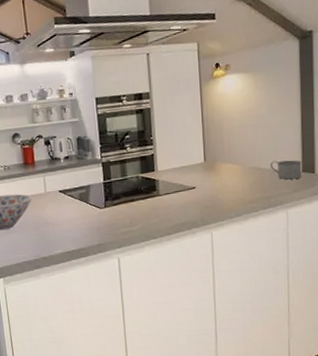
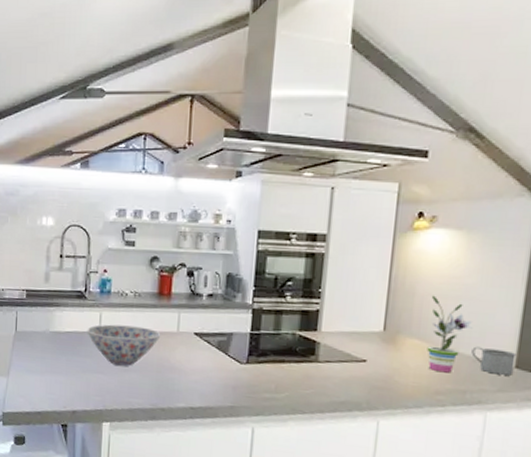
potted plant: none [235,127,268,186] -> present [427,295,473,373]

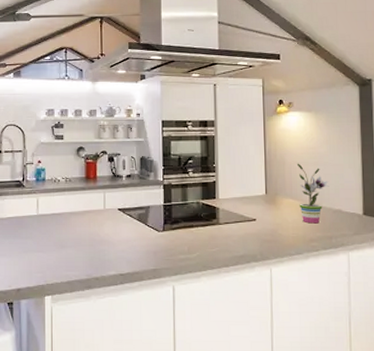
bowl: present [87,324,161,367] -> none [26,207,91,244]
mug: present [471,346,516,376] -> none [331,200,363,221]

